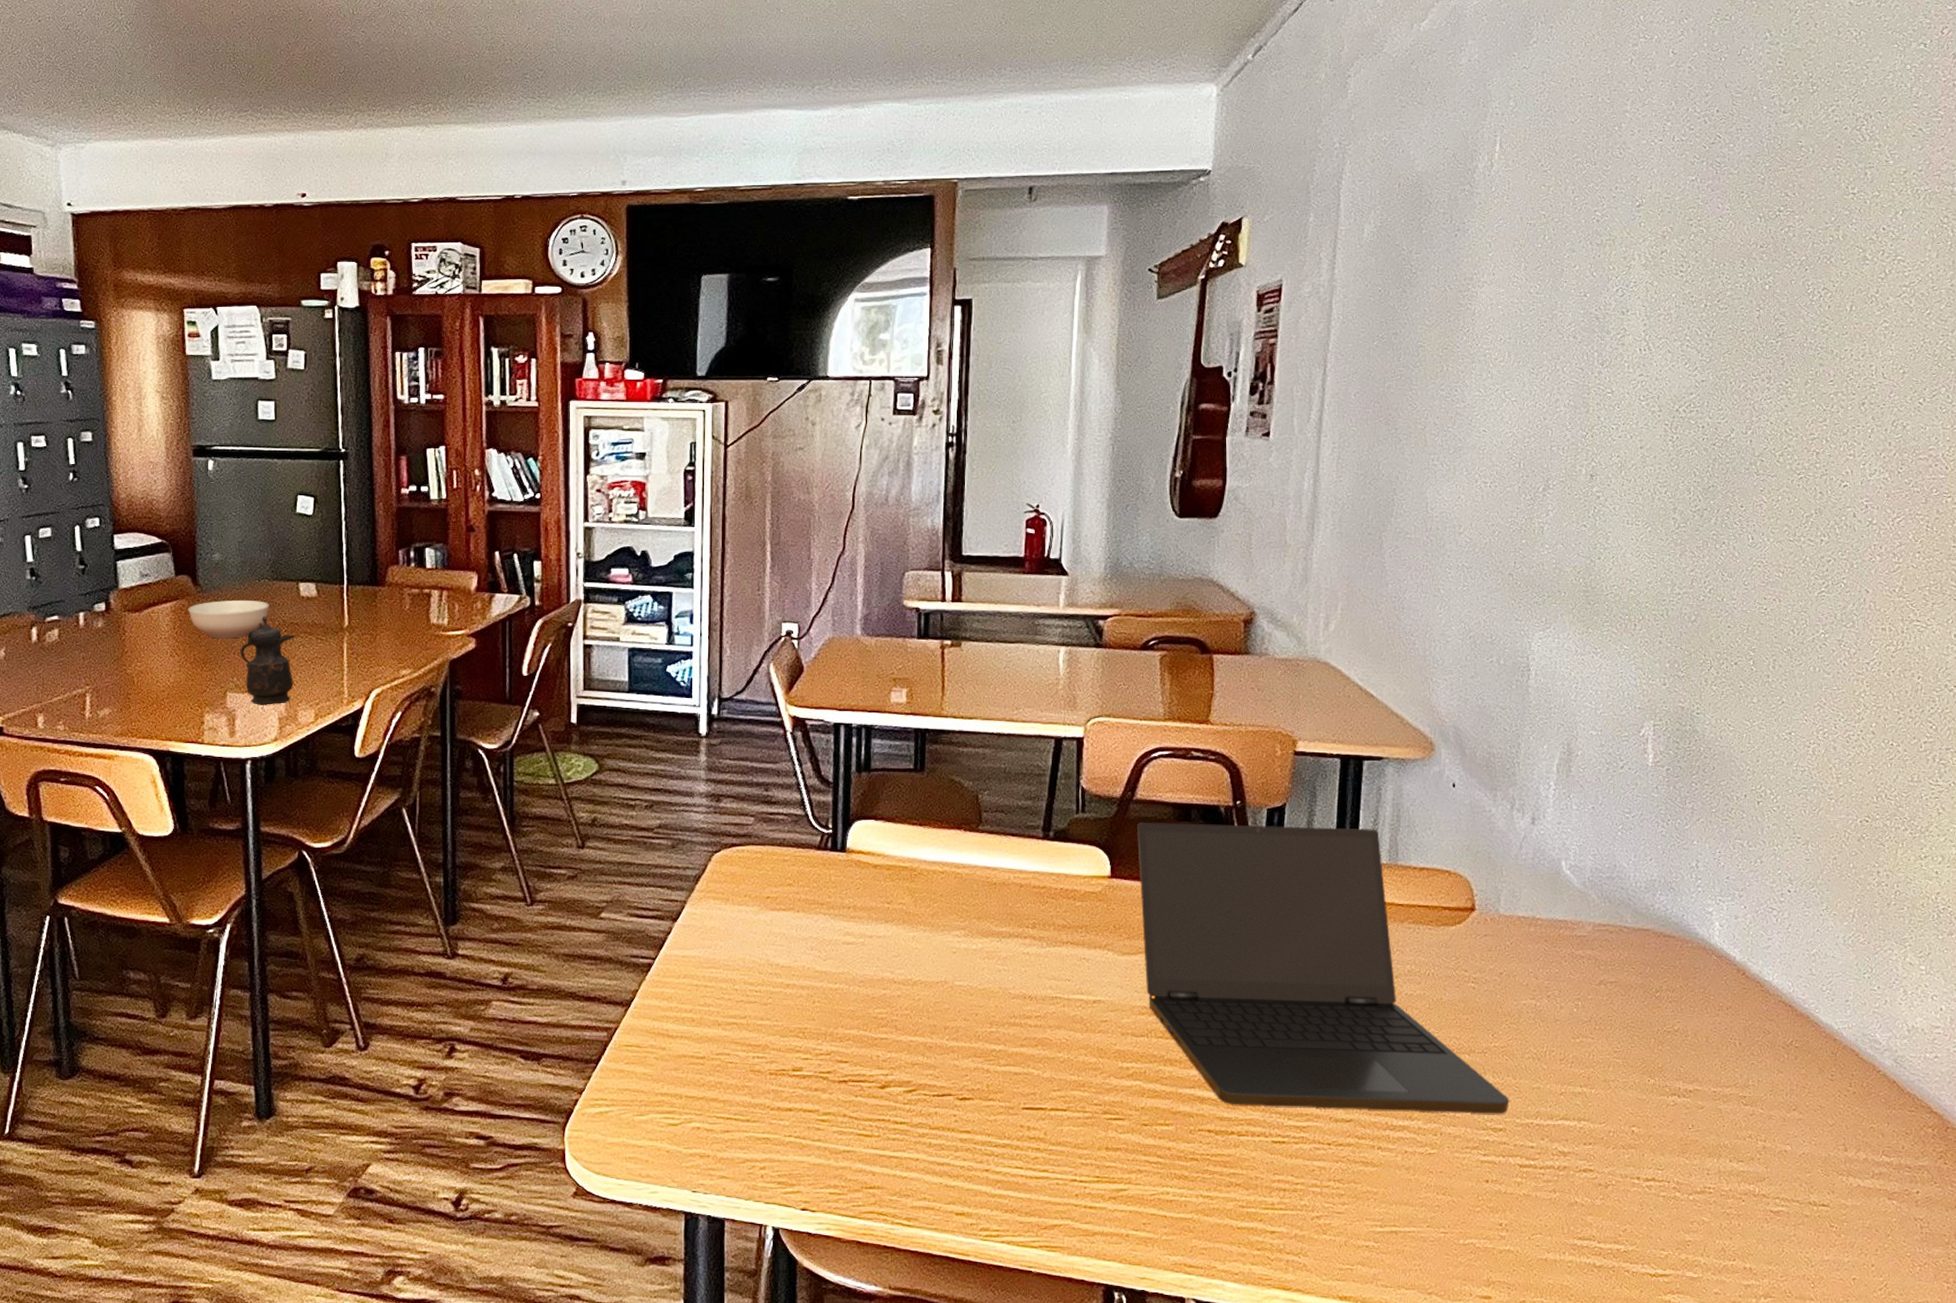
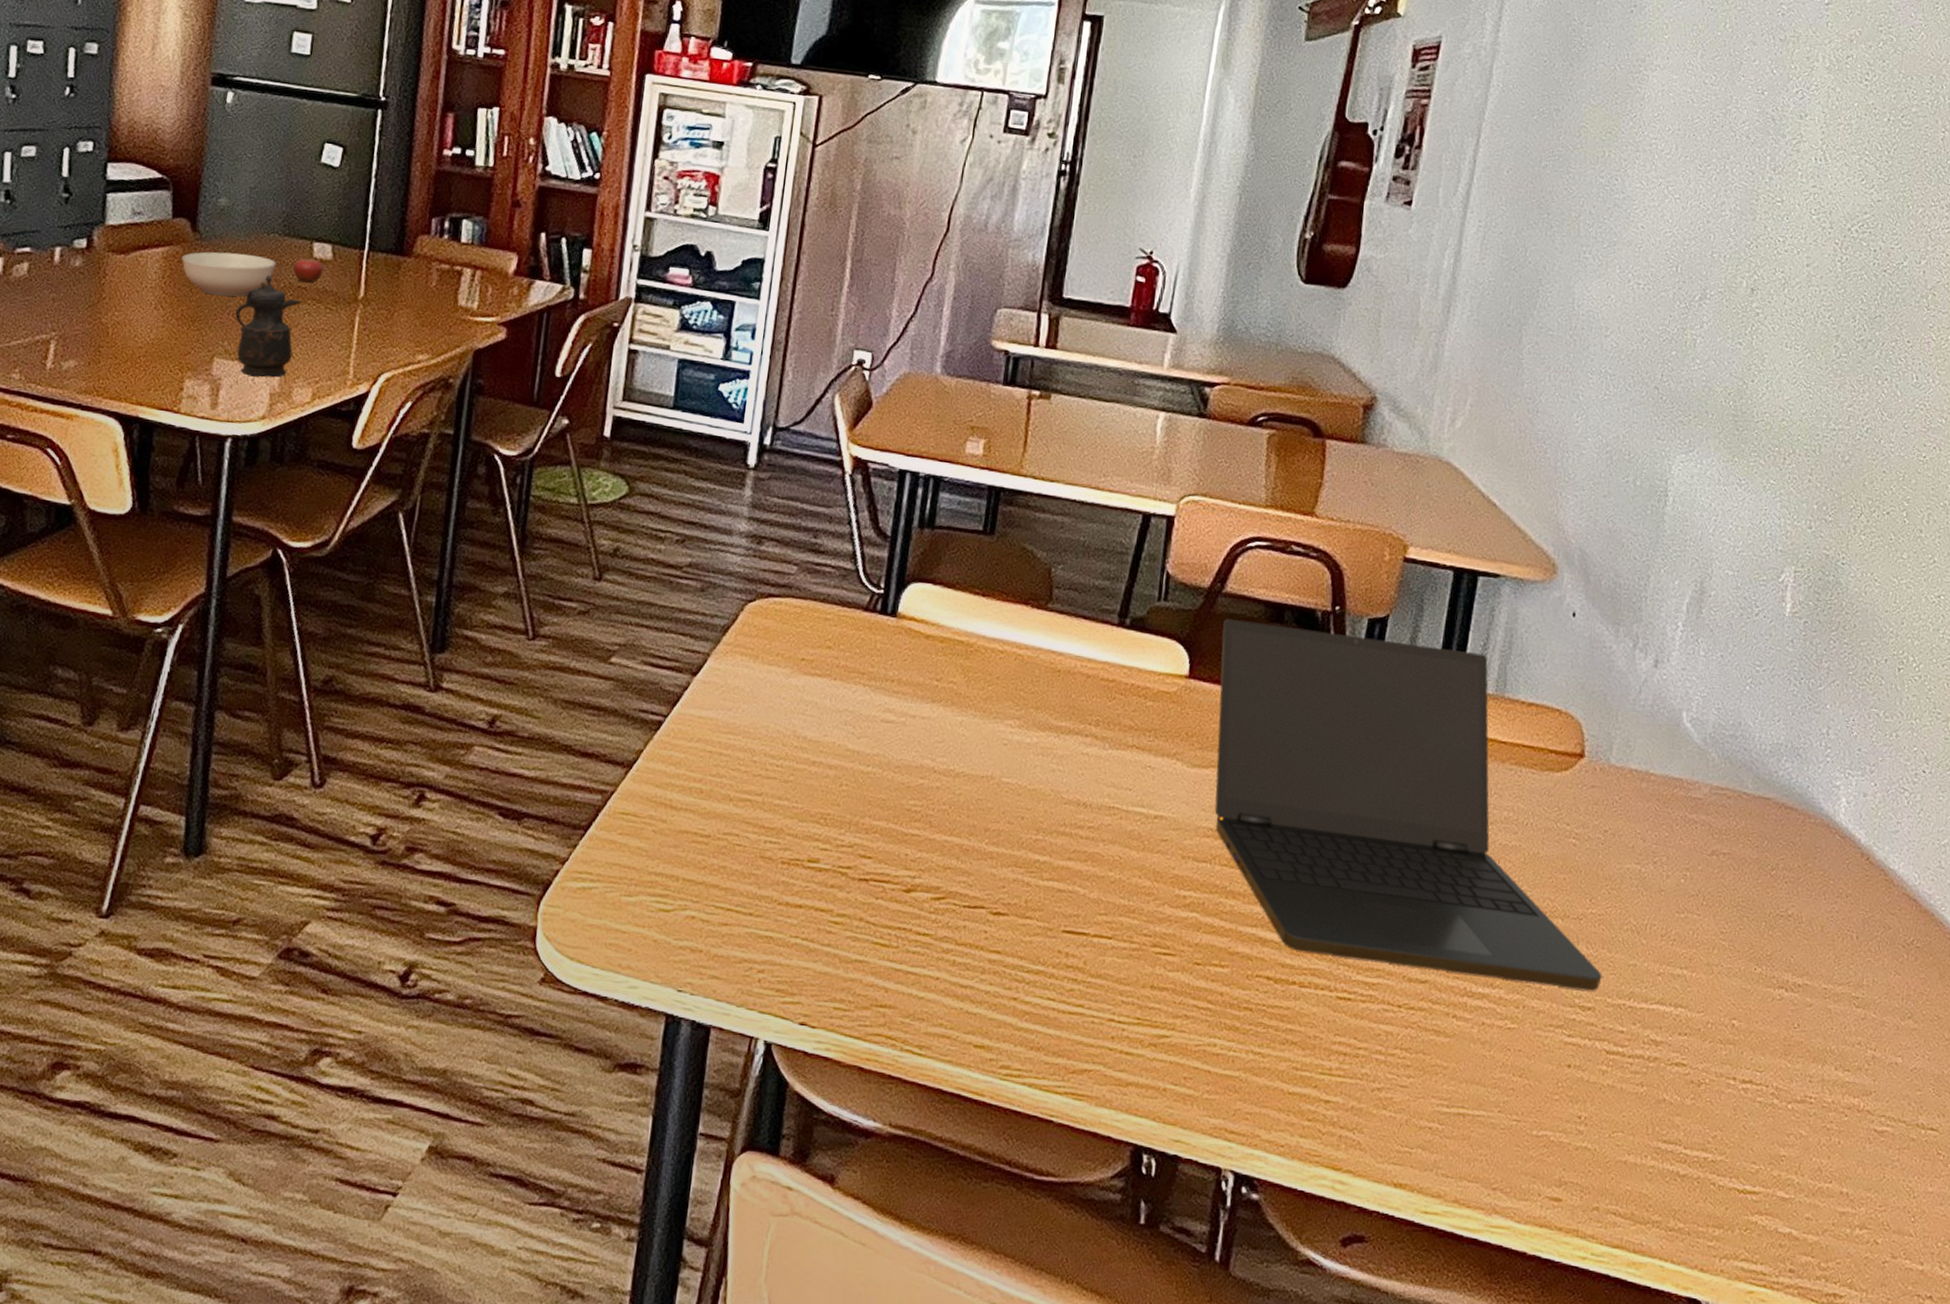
fruit: none [285,595,311,619] -> present [293,256,324,283]

